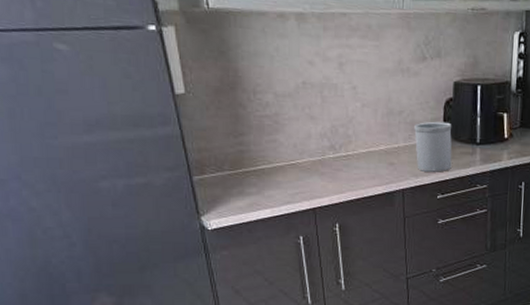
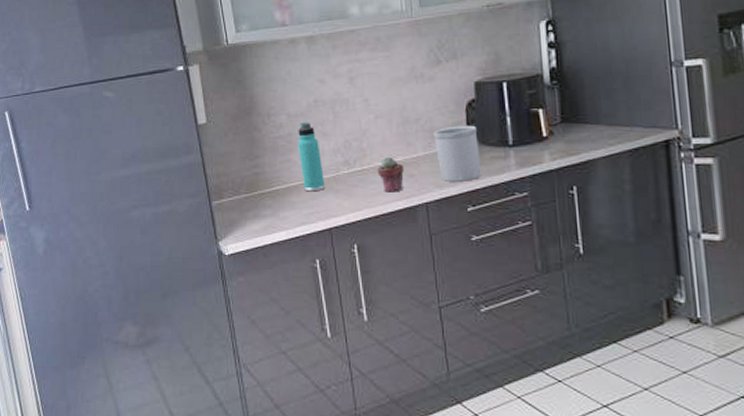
thermos bottle: none [285,103,311,173] -> present [298,121,326,192]
potted succulent: none [361,144,385,178] -> present [377,156,404,192]

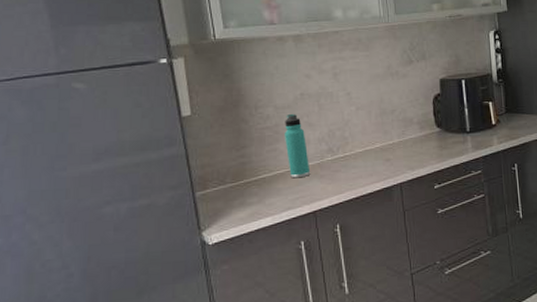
potted succulent: present [377,156,404,192] -> none [358,143,382,176]
utensil holder: present [434,125,482,182] -> none [407,115,446,164]

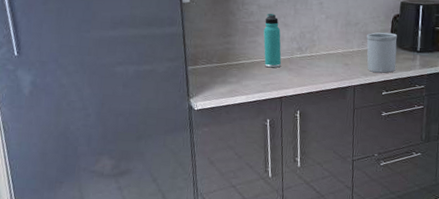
utensil holder: none [407,115,446,164] -> present [366,32,398,73]

